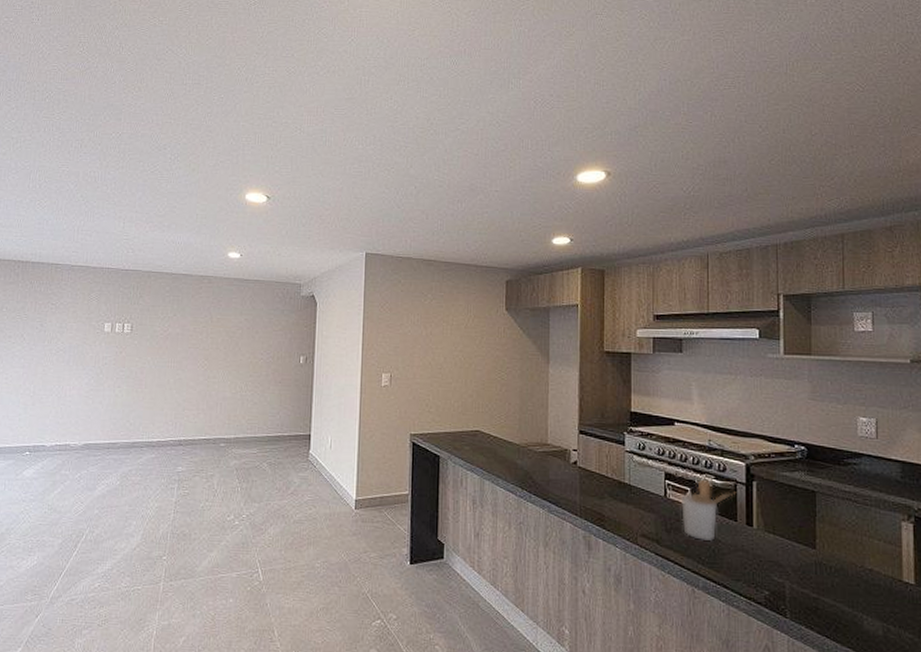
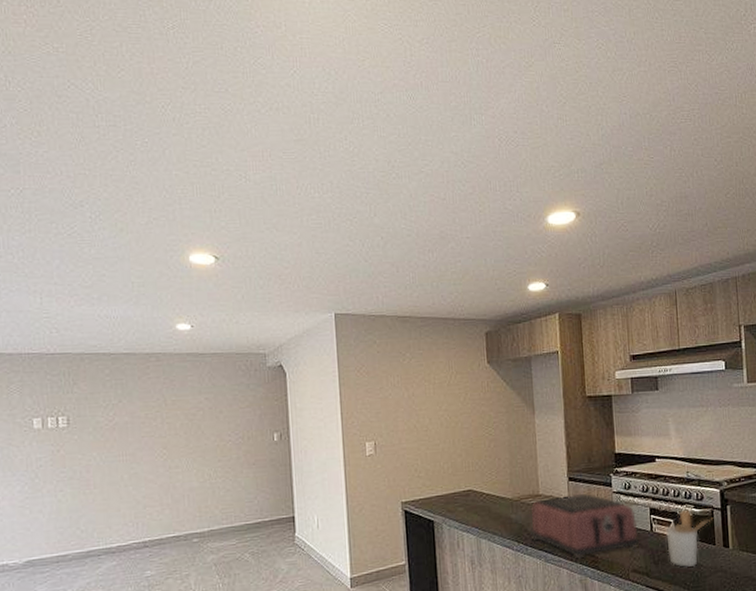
toaster: none [535,447,650,515] -> present [530,492,639,560]

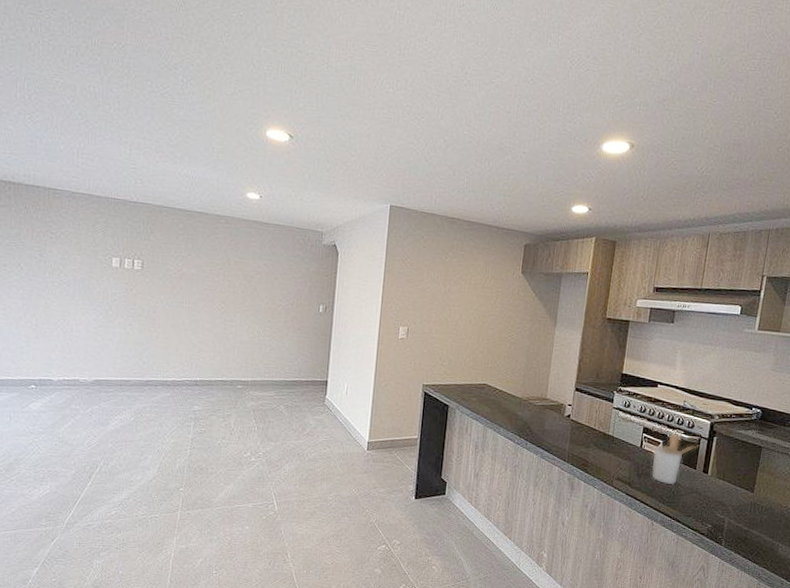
toaster: present [530,492,639,560] -> none [532,402,630,461]

